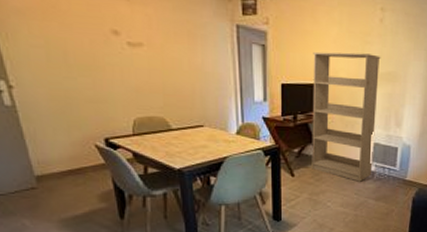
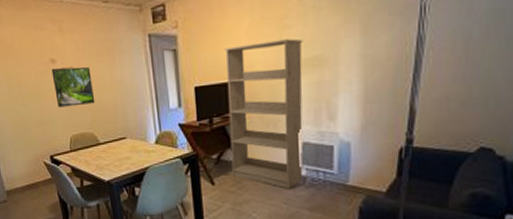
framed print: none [113,40,169,87] -> present [51,67,95,108]

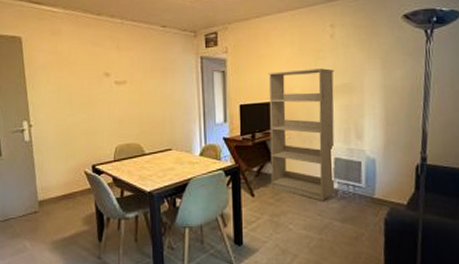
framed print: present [51,67,95,108] -> none [104,81,145,118]

